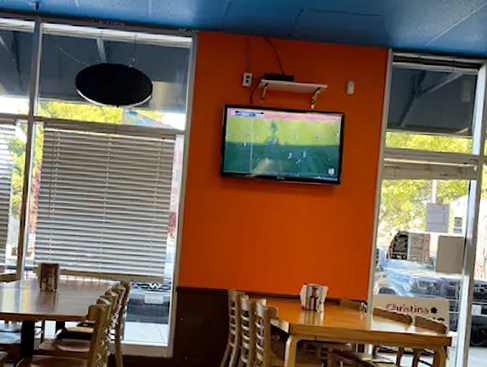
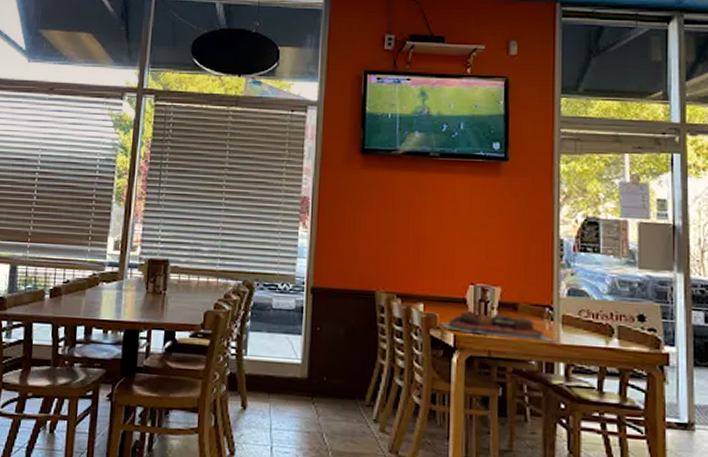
food tray: none [279,305,368,329] -> present [441,311,556,342]

